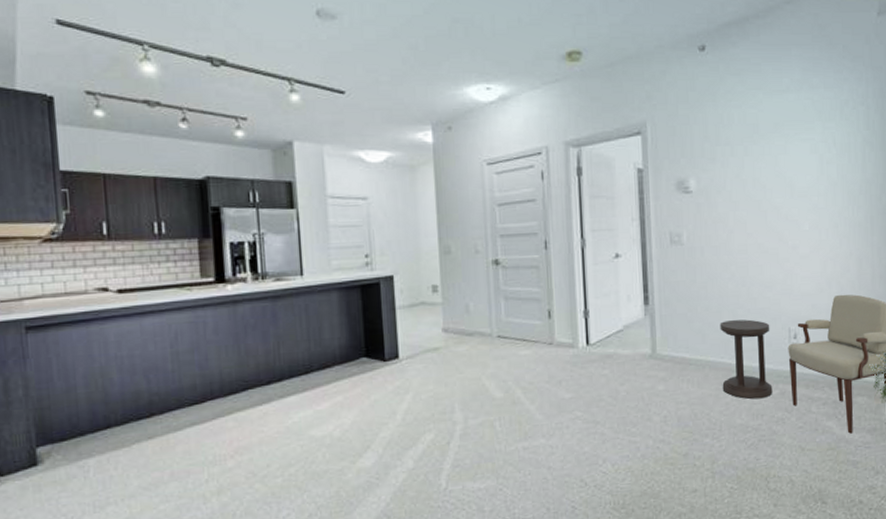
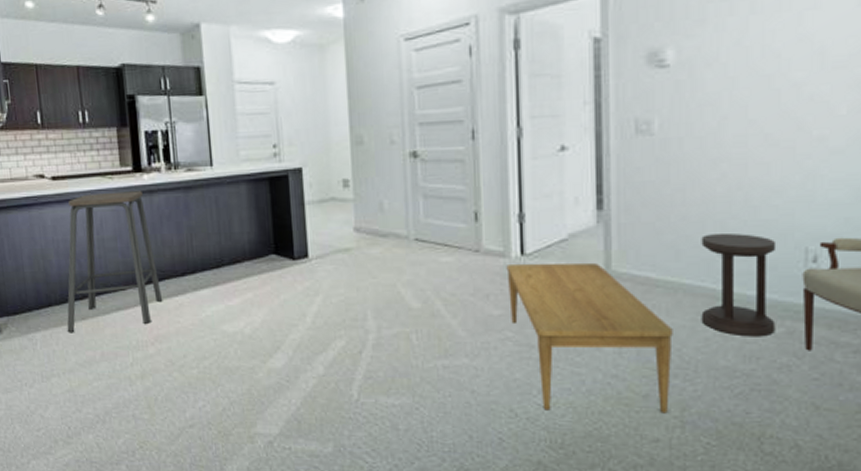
bar stool: none [129,301,245,455] -> present [67,191,163,333]
coffee table: none [575,349,703,477] -> present [506,264,673,414]

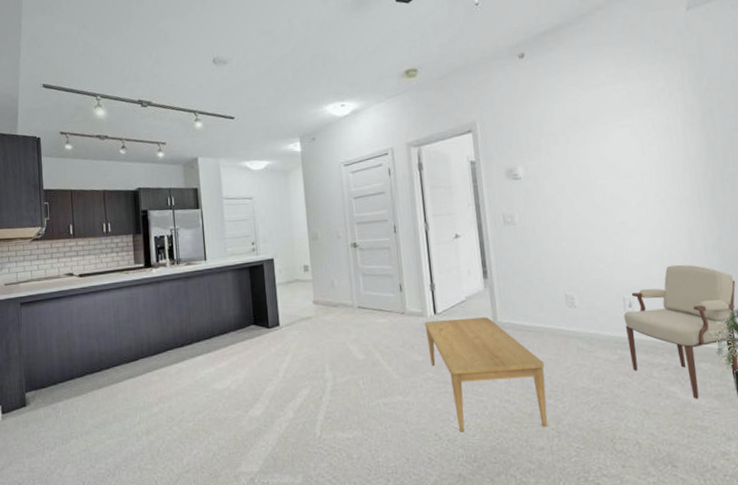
bar stool: present [67,191,163,333] -> none [86,282,166,401]
side table: present [701,234,777,337] -> none [555,290,612,364]

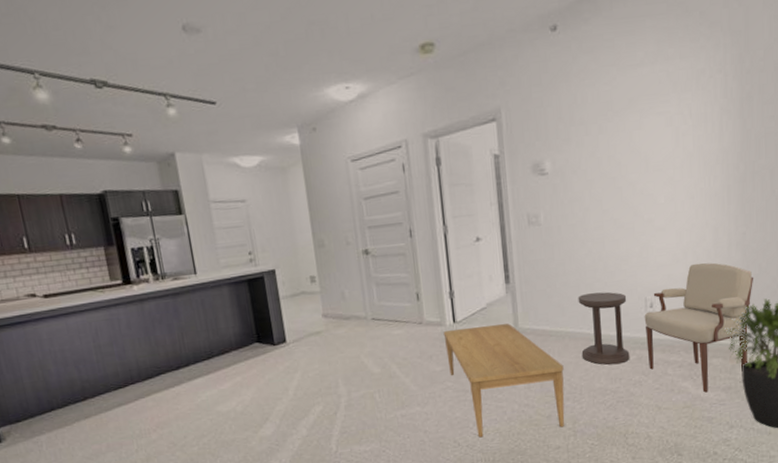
side table: none [555,290,612,364] -> present [578,292,630,365]

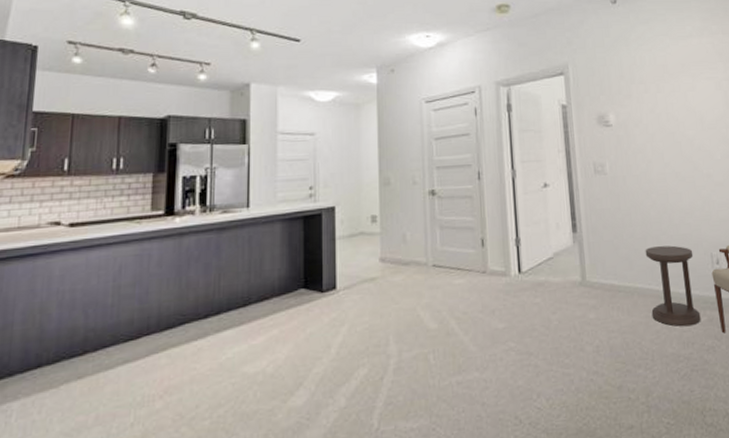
coffee table: present [443,323,565,438] -> none [507,276,637,413]

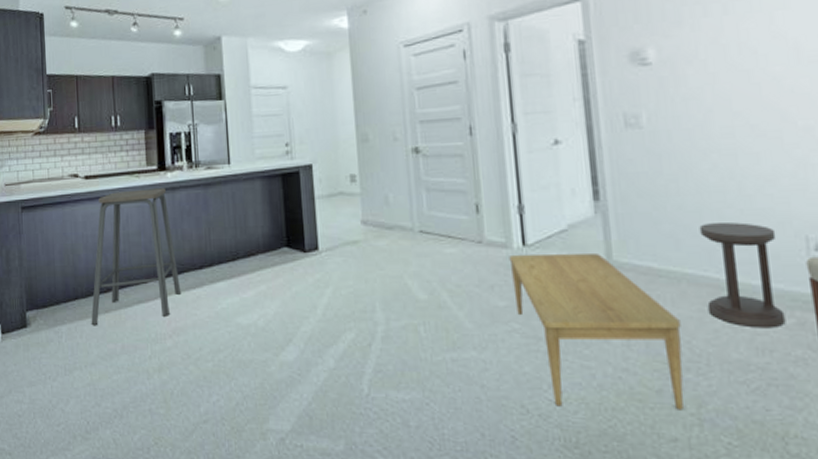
bar stool: none [56,234,180,397] -> present [91,188,182,326]
coffee table: none [507,276,637,413] -> present [509,254,684,410]

